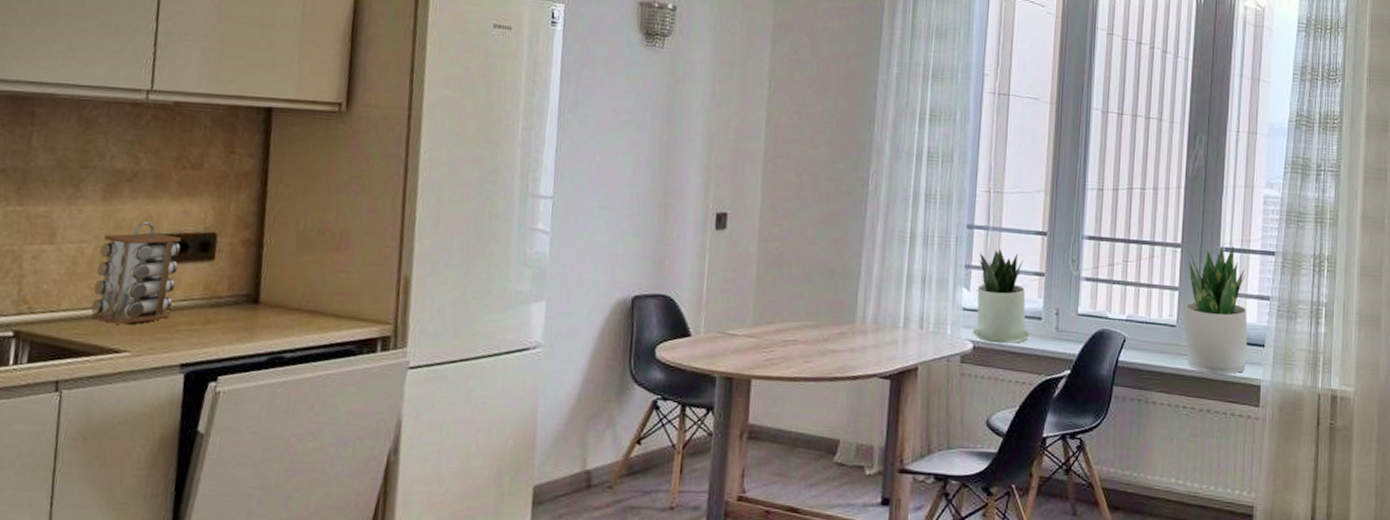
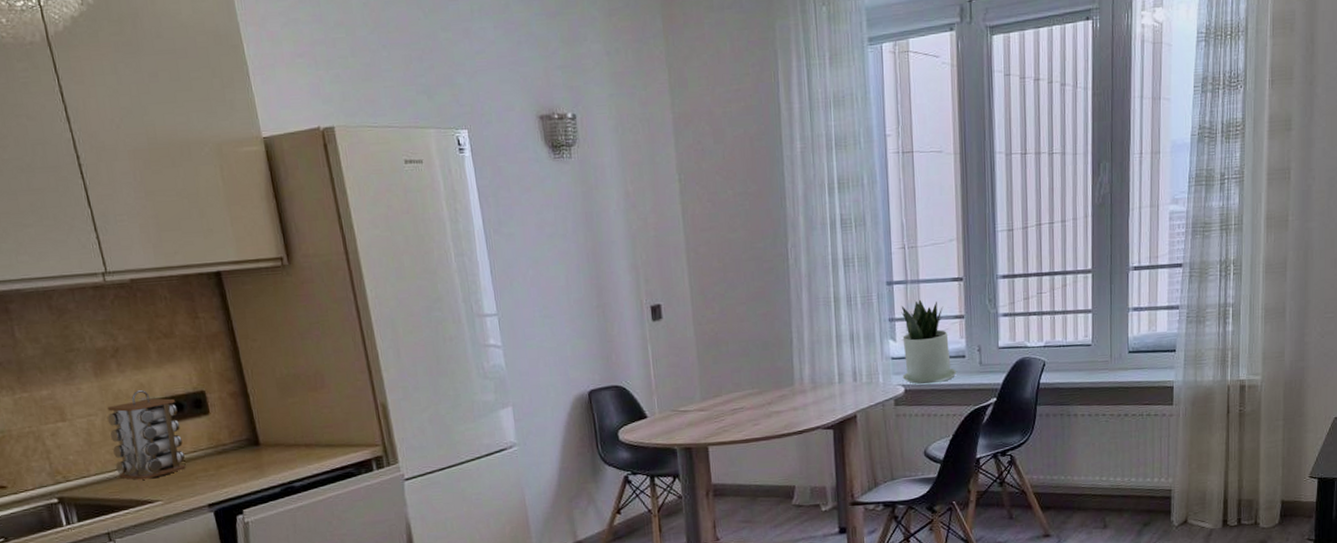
planter: present [1184,246,1248,375] -> none [1099,264,1160,383]

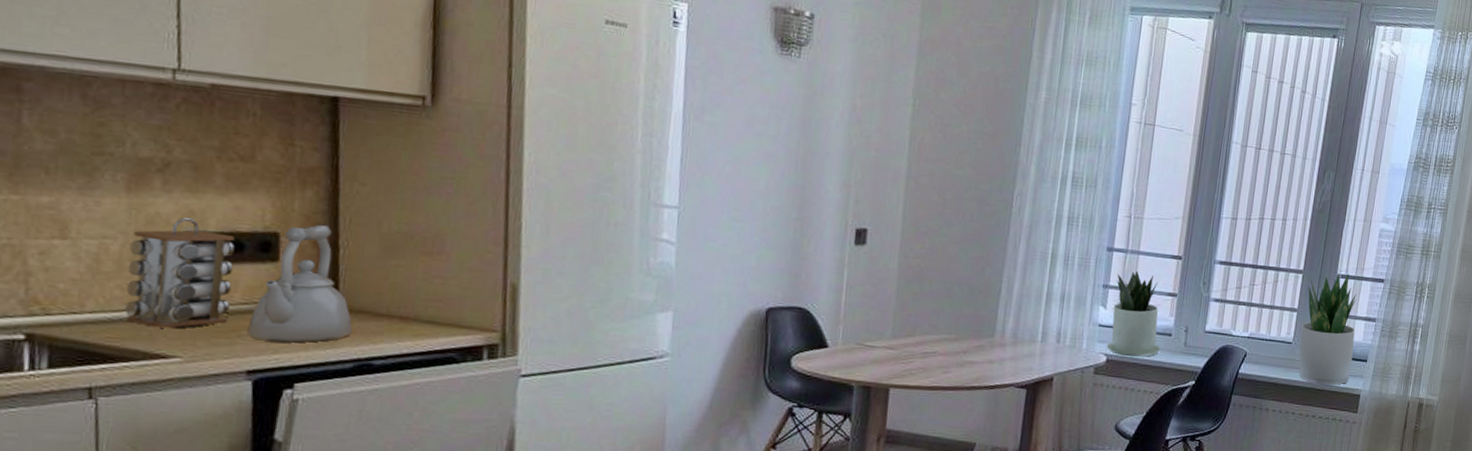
kettle: none [200,378,274,479] -> present [247,224,353,343]
planter: none [1099,264,1160,383] -> present [1299,273,1357,386]

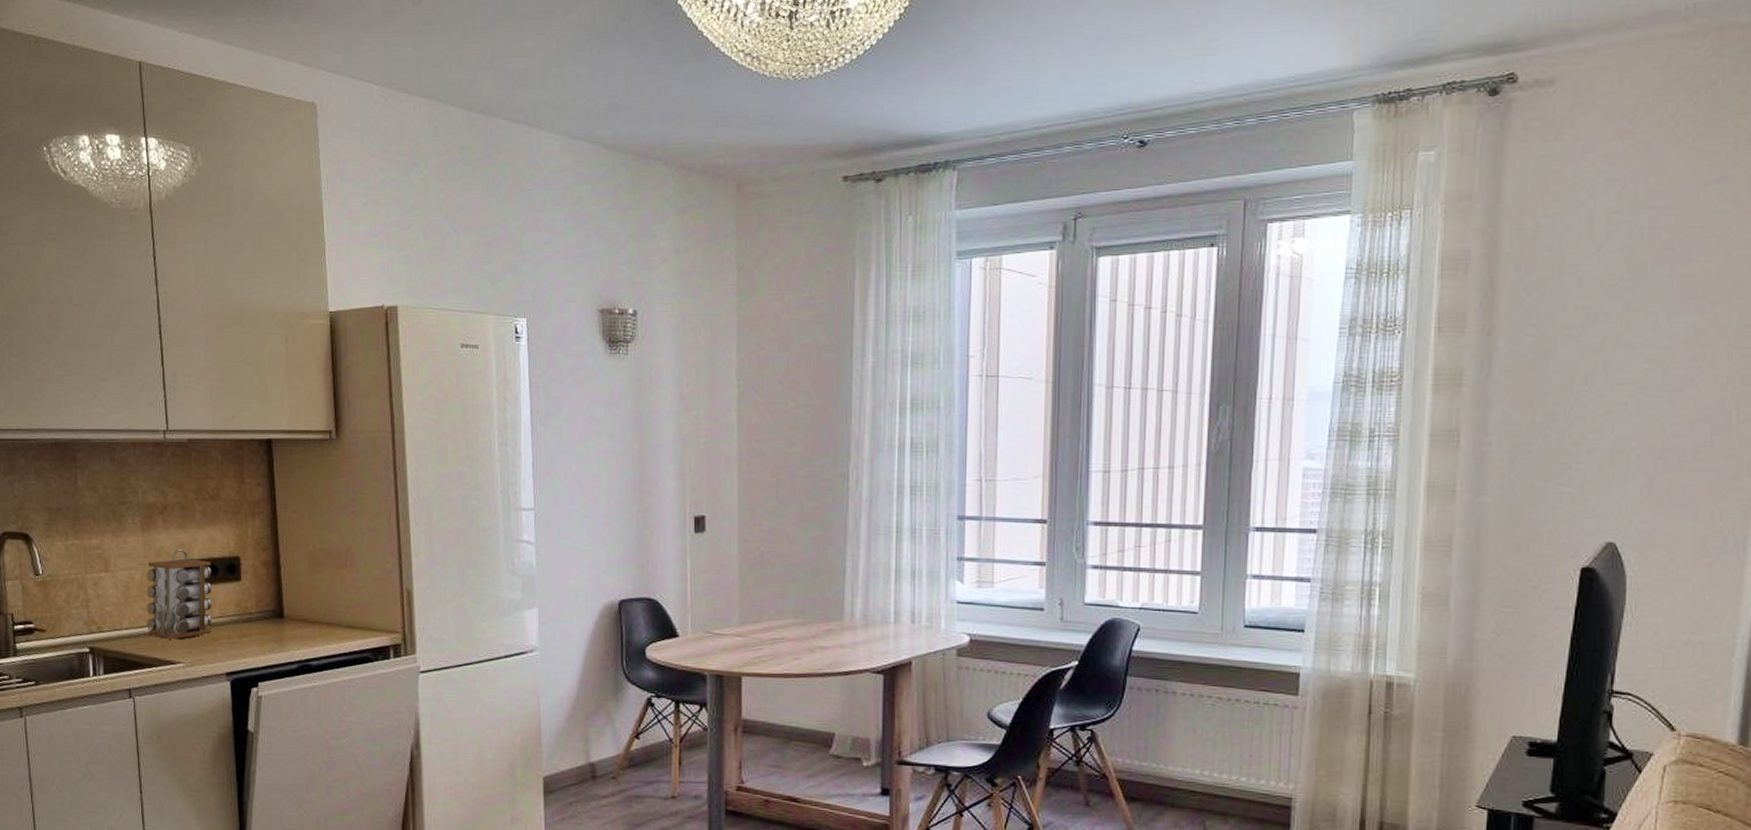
kettle: present [247,224,353,343] -> none [224,547,295,648]
planter: present [1106,270,1161,358] -> none [968,539,1032,637]
planter: present [1299,273,1357,386] -> none [1208,525,1284,663]

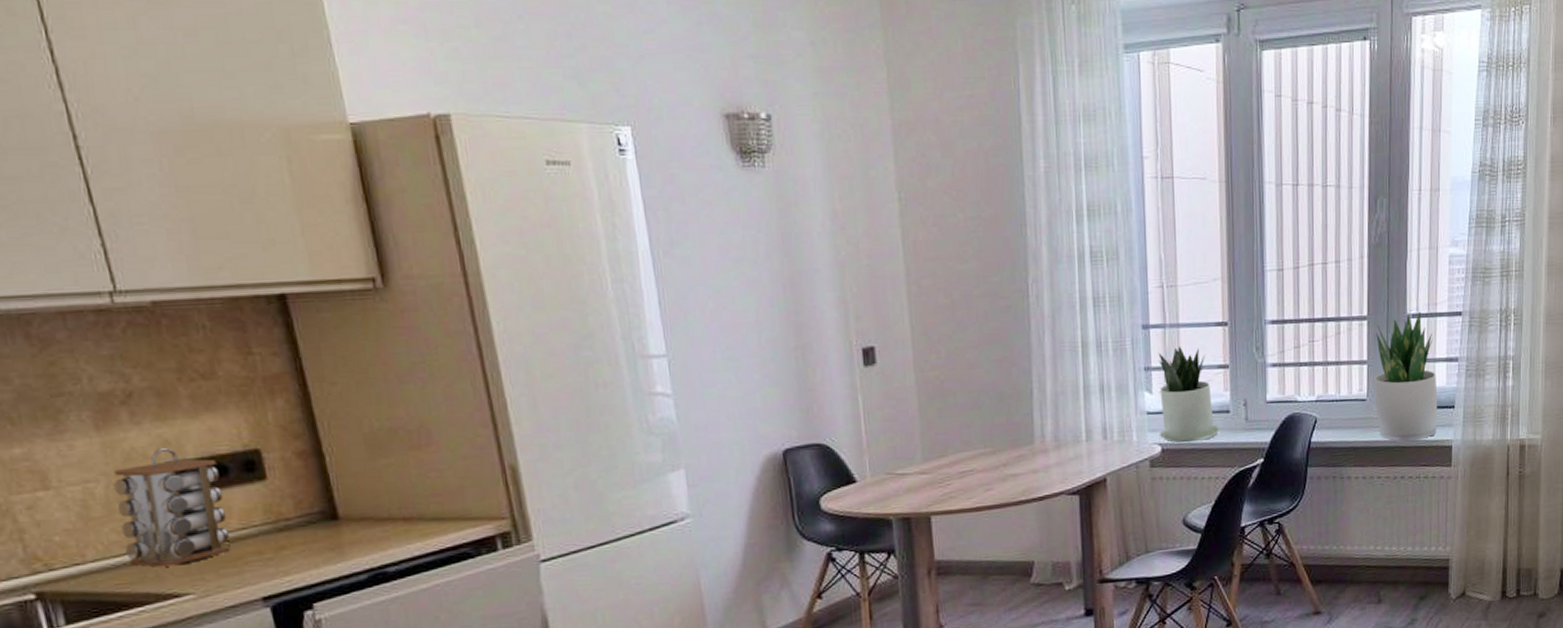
planter: none [968,539,1032,637] -> present [1158,346,1220,443]
planter: none [1208,525,1284,663] -> present [1374,311,1438,442]

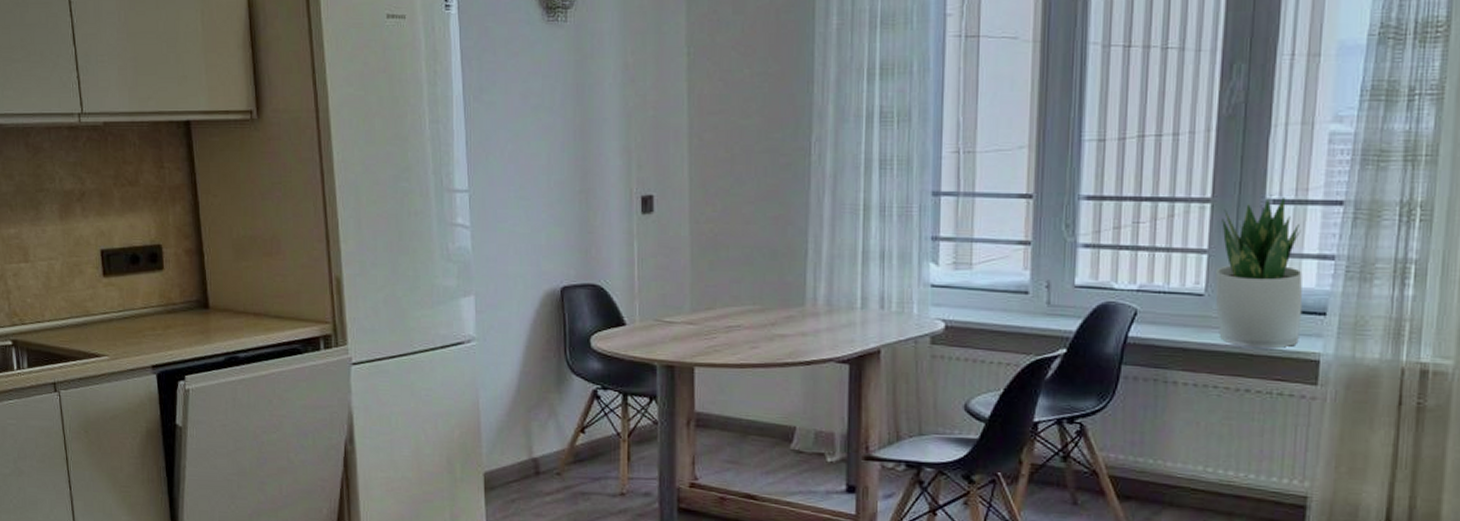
spice rack: present [114,448,231,568] -> none [67,238,135,332]
planter: present [1158,346,1220,443] -> none [943,216,1015,322]

